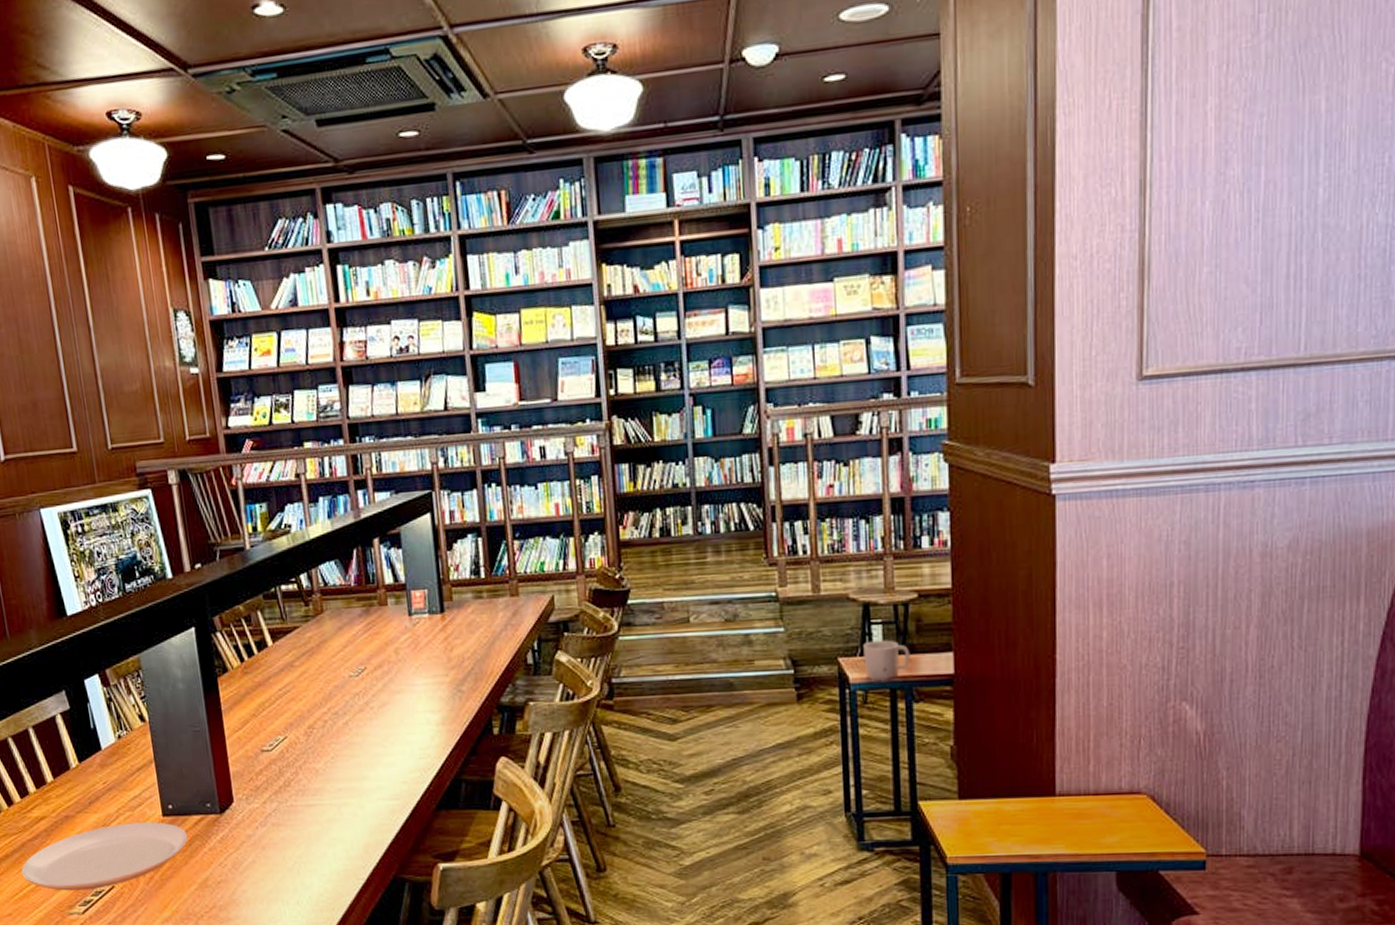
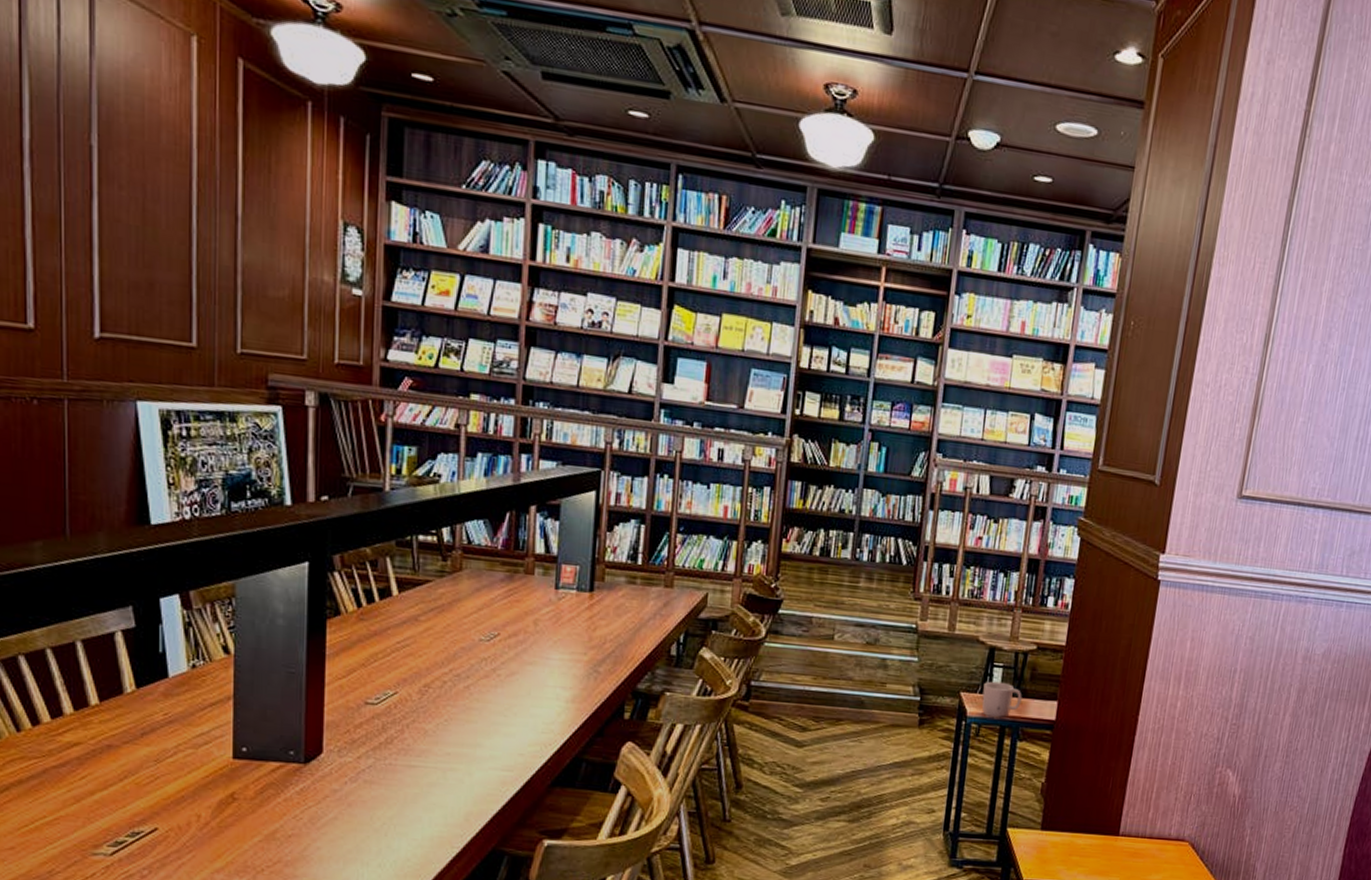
plate: present [21,822,188,891] -> none [37,761,261,830]

